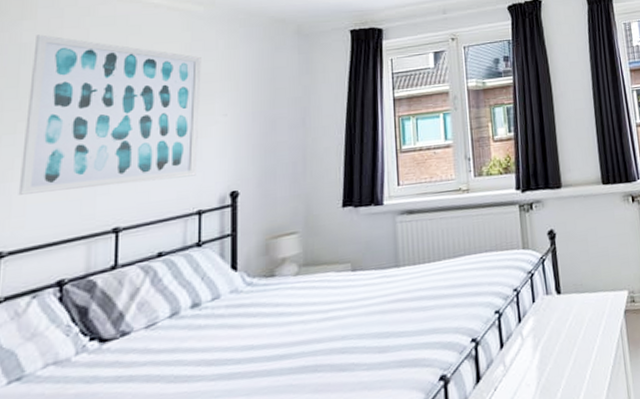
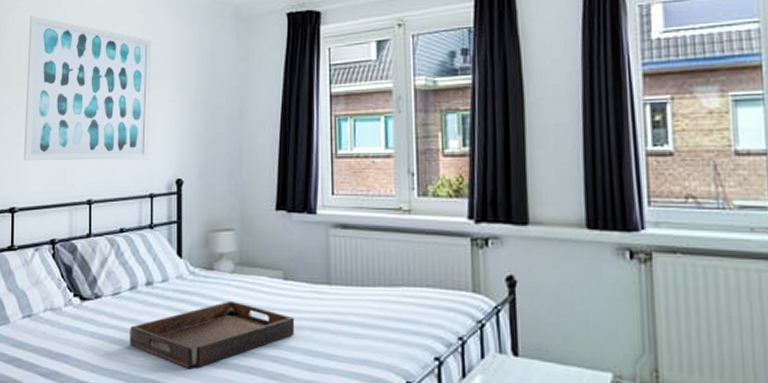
serving tray: none [169,303,365,387] -> present [130,300,295,369]

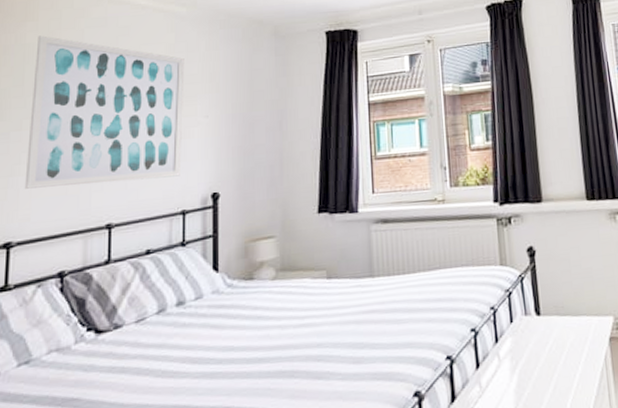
serving tray: present [130,300,295,369] -> none [157,307,340,386]

